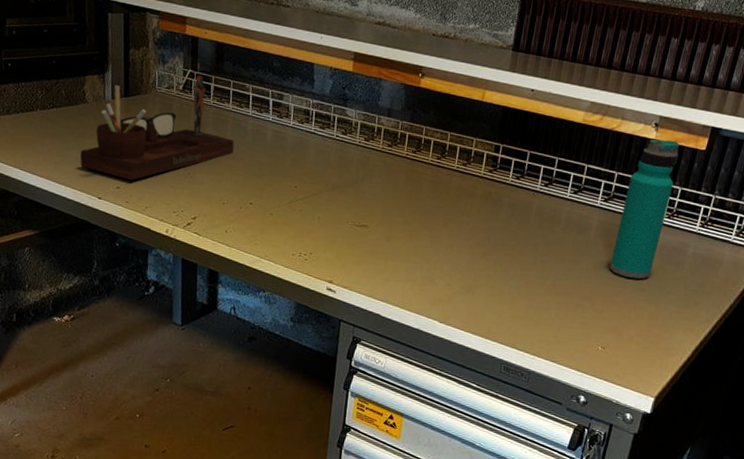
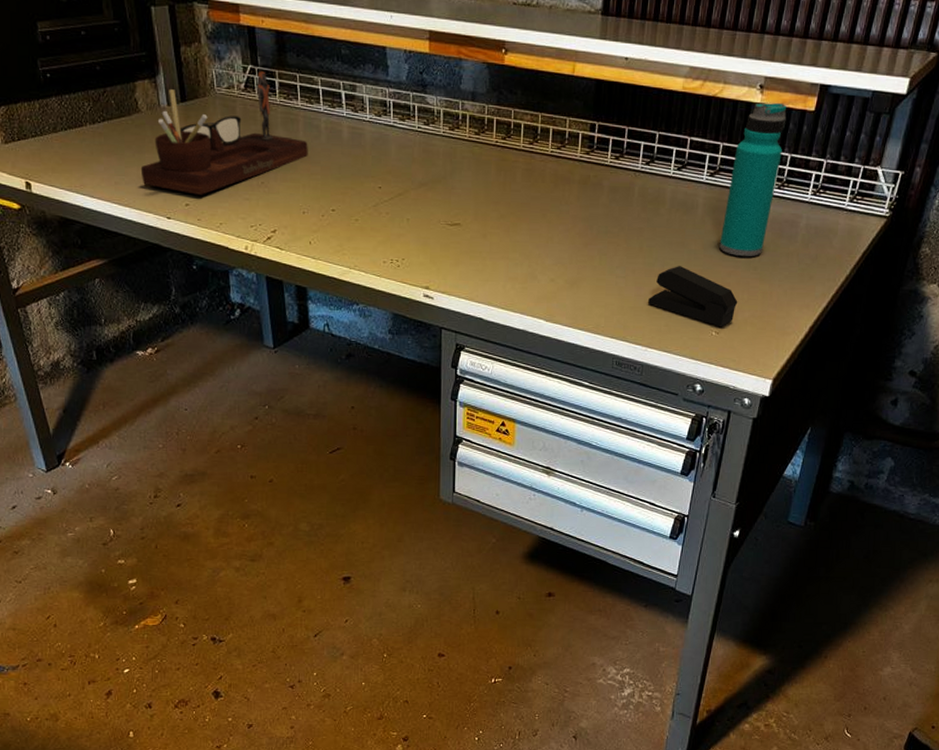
stapler: none [539,281,625,343] -> present [648,266,738,327]

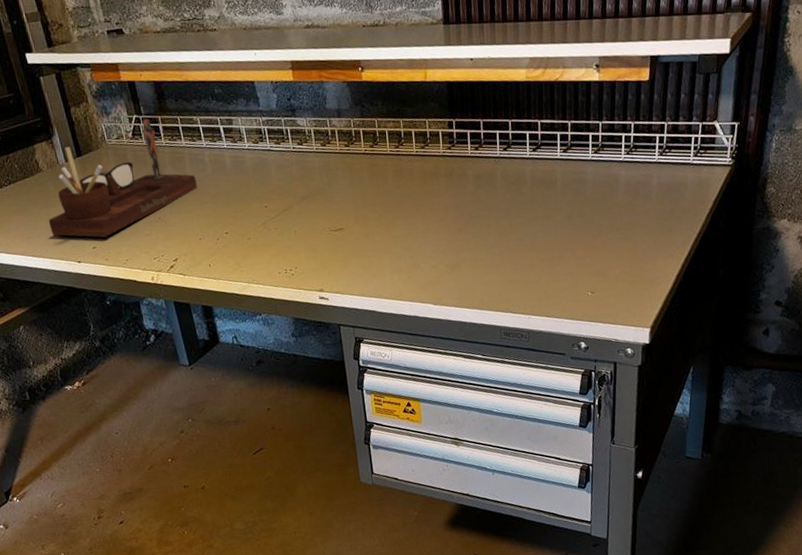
stapler: present [648,266,738,327] -> none [525,237,607,287]
water bottle: present [719,102,787,257] -> none [581,78,626,220]

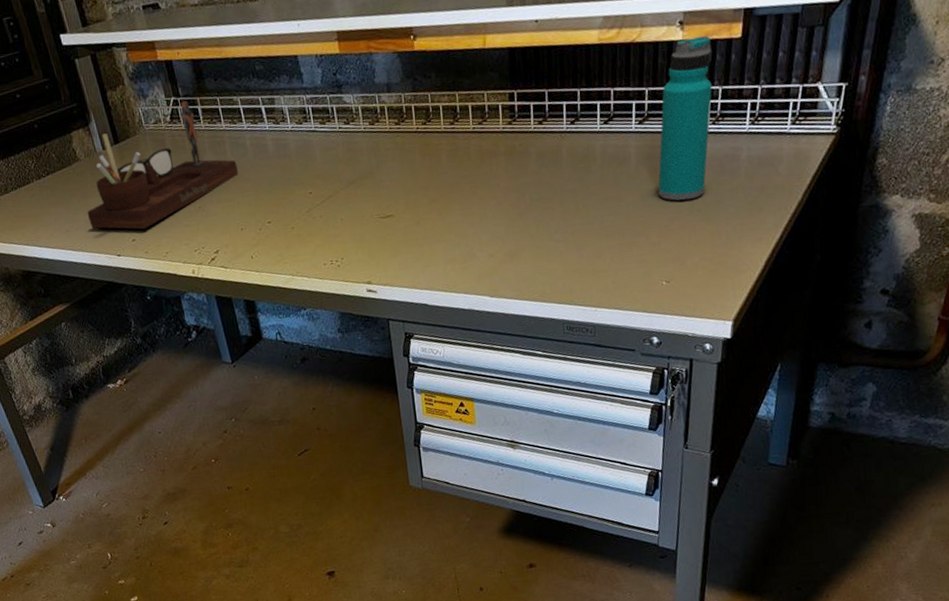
water bottle: none [581,78,626,220] -> present [658,36,712,201]

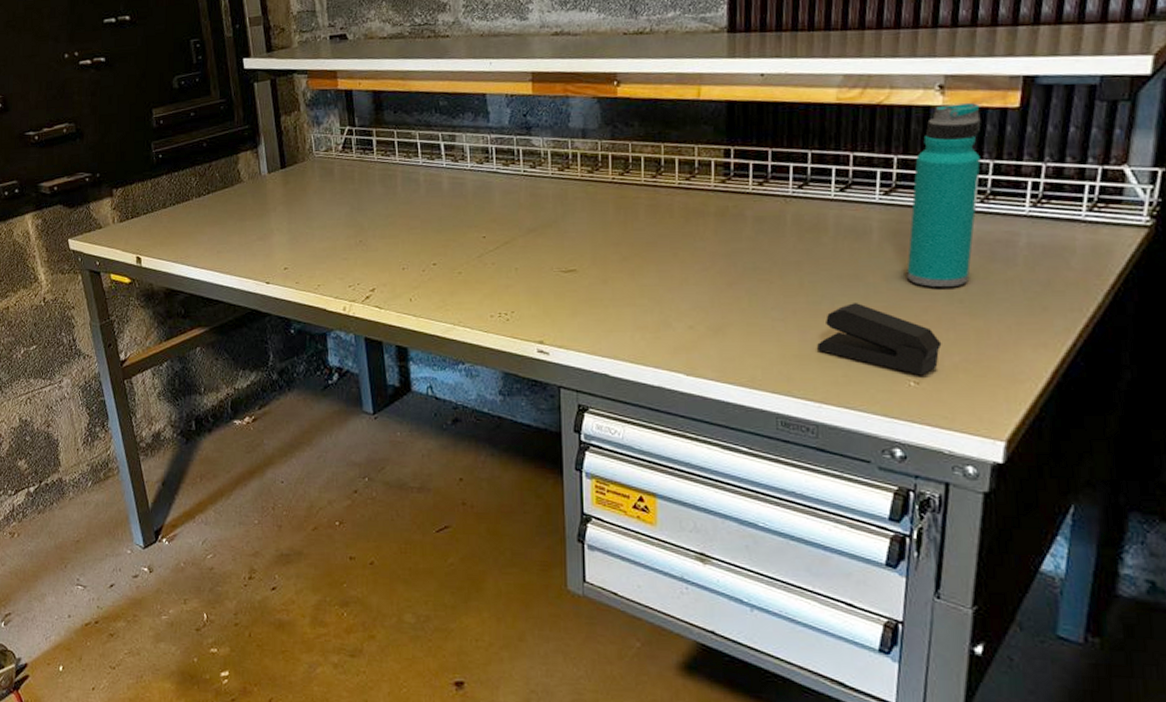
desk organizer: present [87,101,238,230] -> none [241,131,407,258]
stapler: none [592,220,686,276] -> present [817,303,942,376]

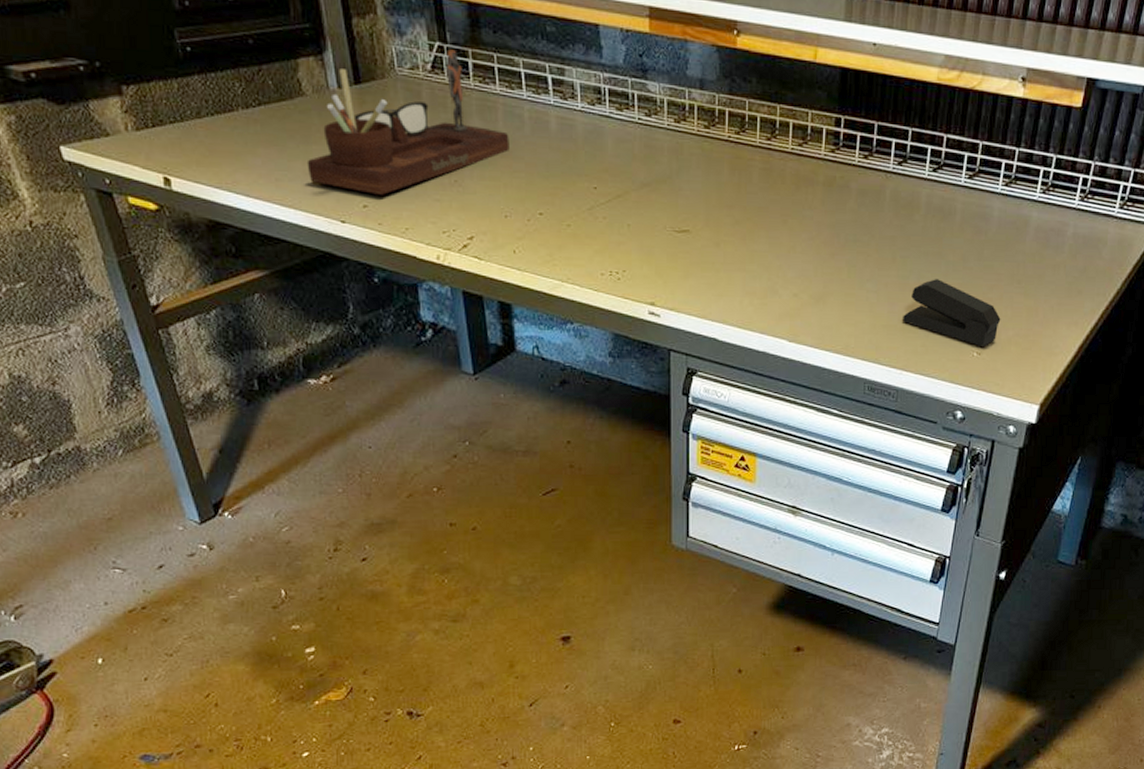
desk organizer: none [241,131,407,258] -> present [306,49,509,195]
water bottle: present [907,103,981,288] -> none [980,97,1052,269]

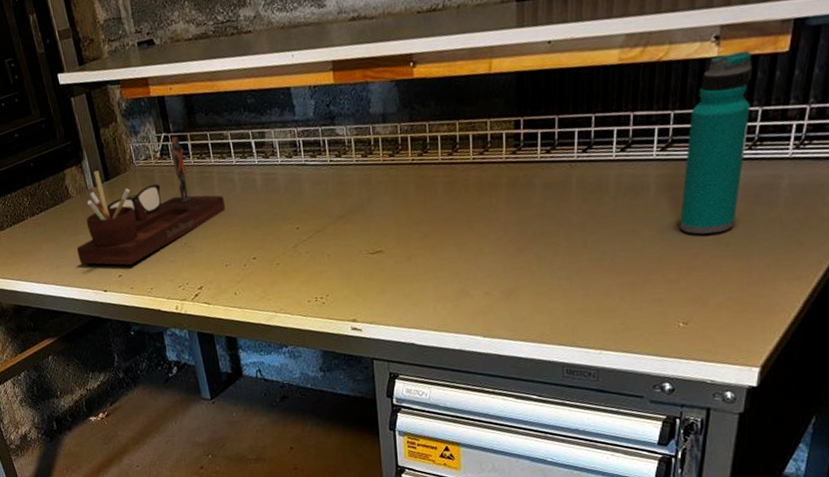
stapler: present [903,279,1001,348] -> none [599,256,708,317]
water bottle: none [980,97,1052,269] -> present [679,51,753,235]

